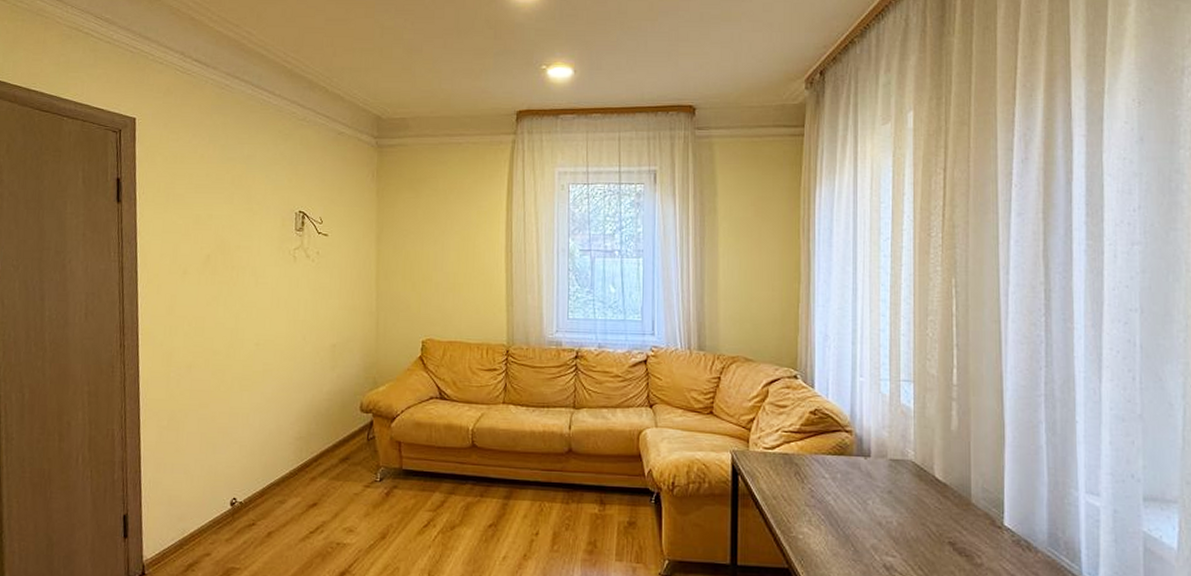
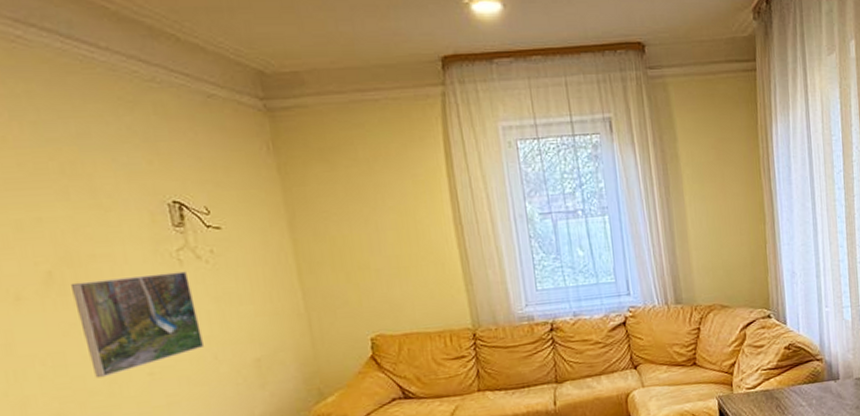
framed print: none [219,265,298,342] -> present [71,271,203,378]

